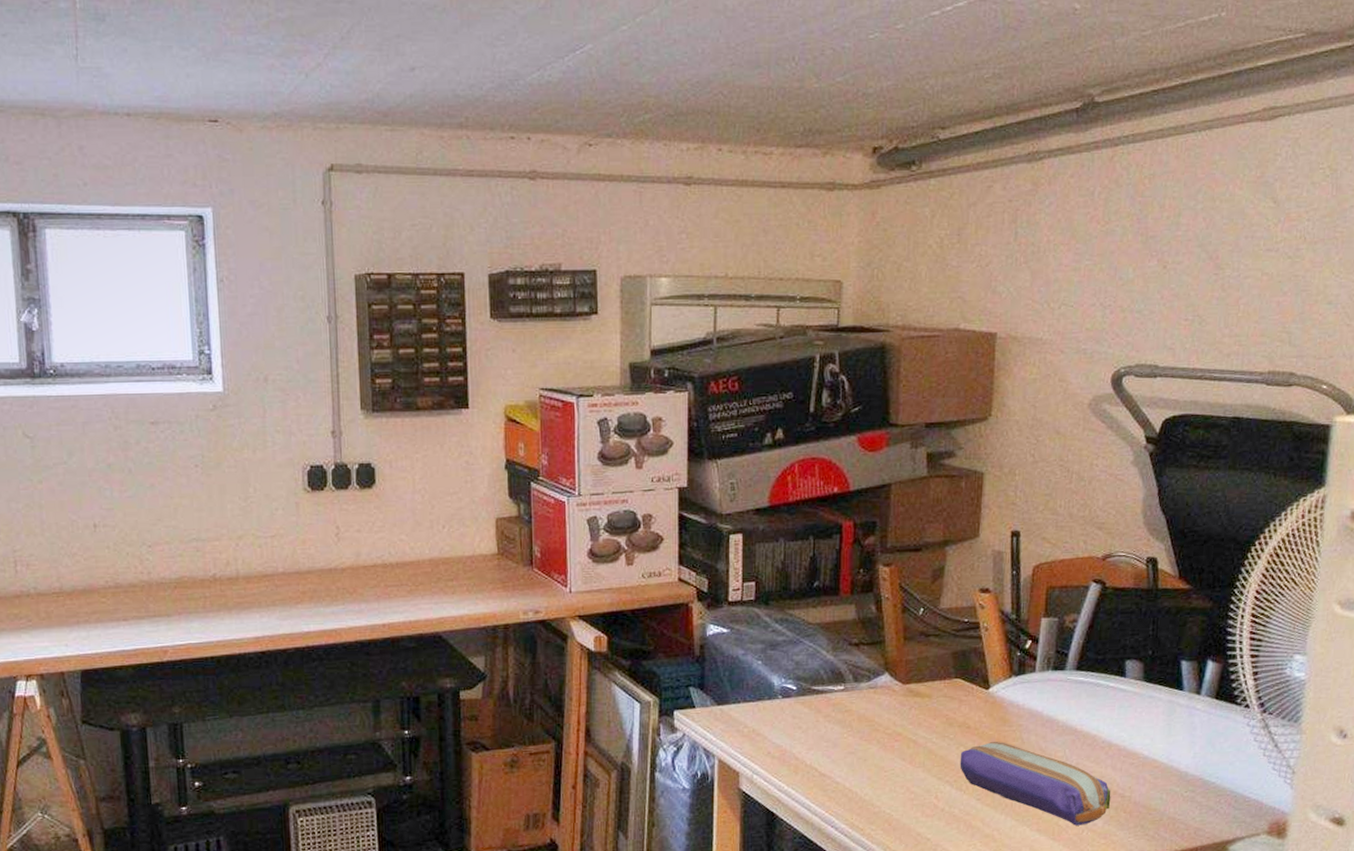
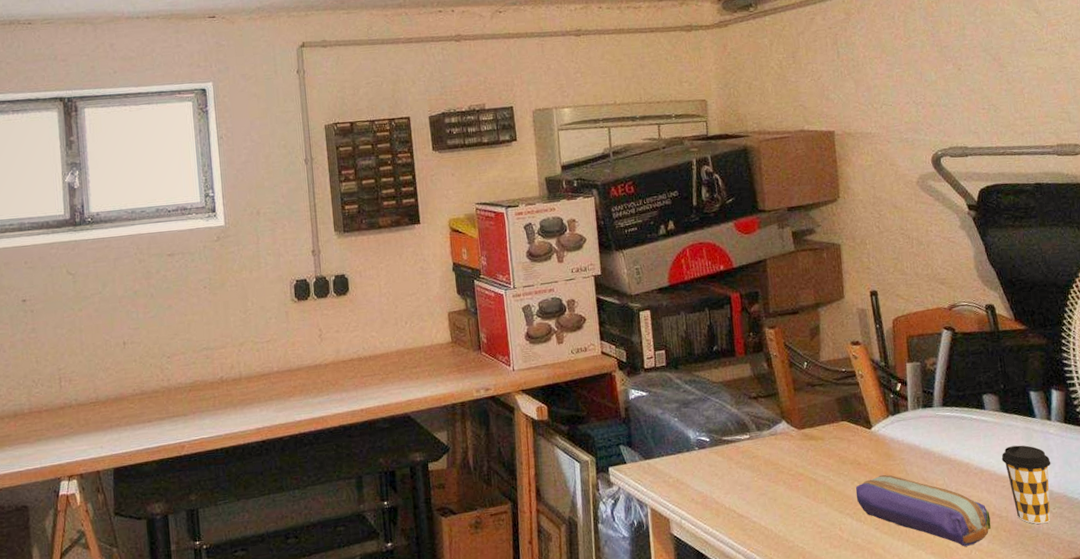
coffee cup: none [1135,719,1192,808] -> present [1001,445,1051,525]

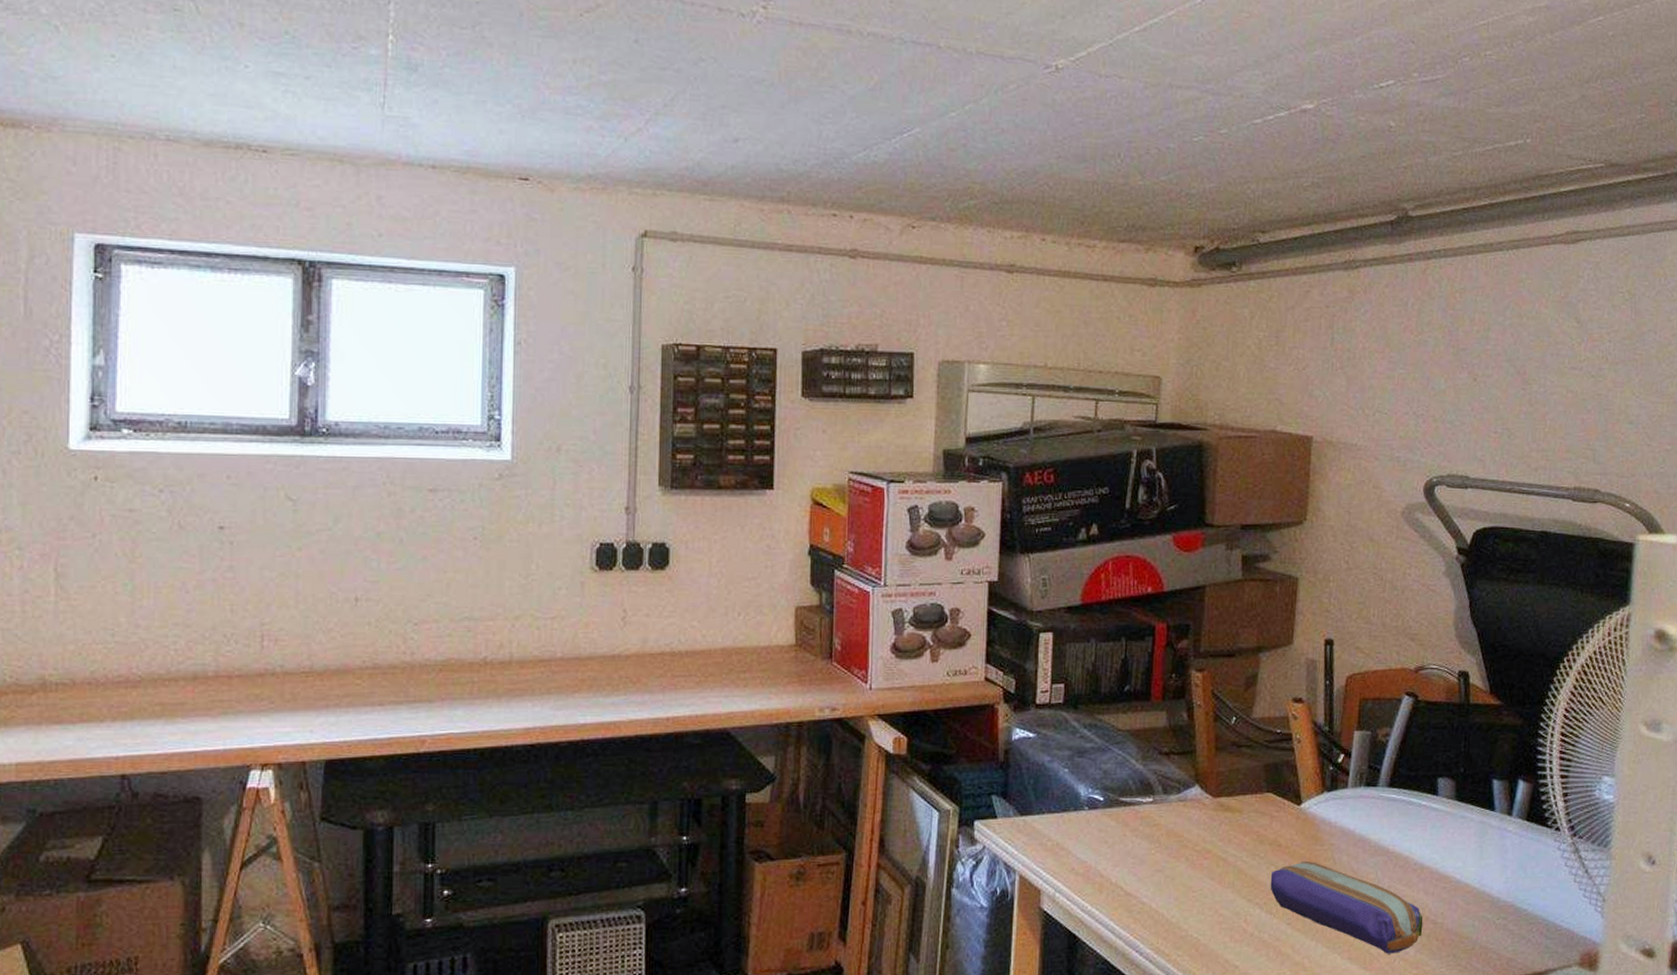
coffee cup: present [1001,445,1051,525] -> none [1447,841,1504,936]

